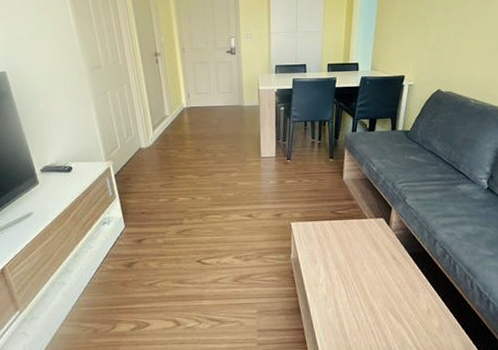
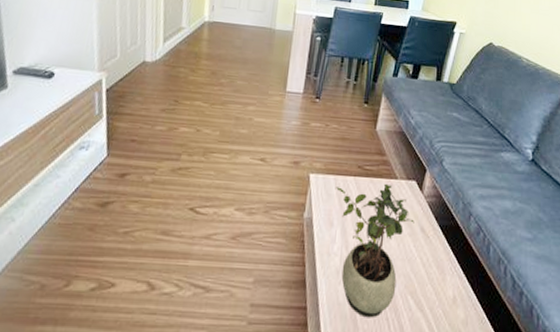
potted plant: none [314,223,386,333] -> present [335,183,414,318]

